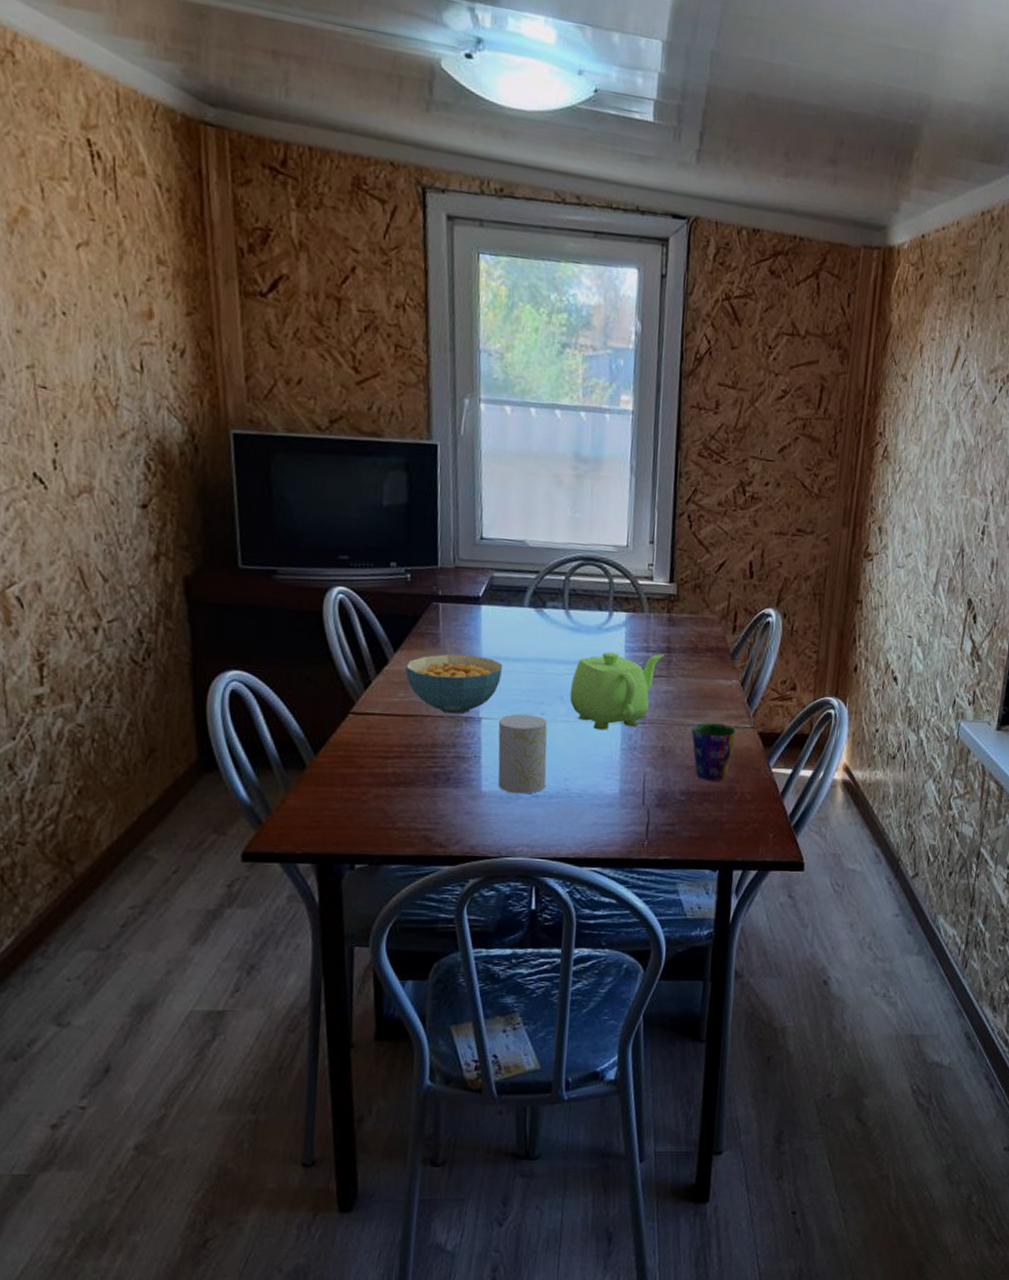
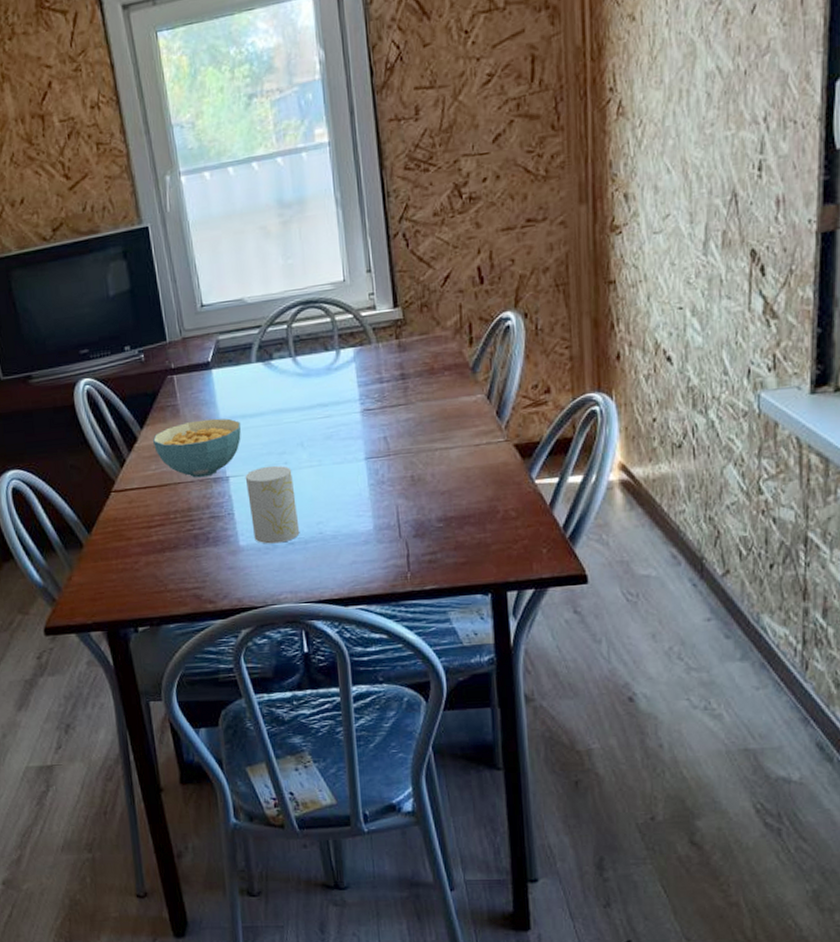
teapot: present [569,652,664,731] -> none [309,382,399,470]
cup: present [691,722,738,781] -> none [439,442,491,503]

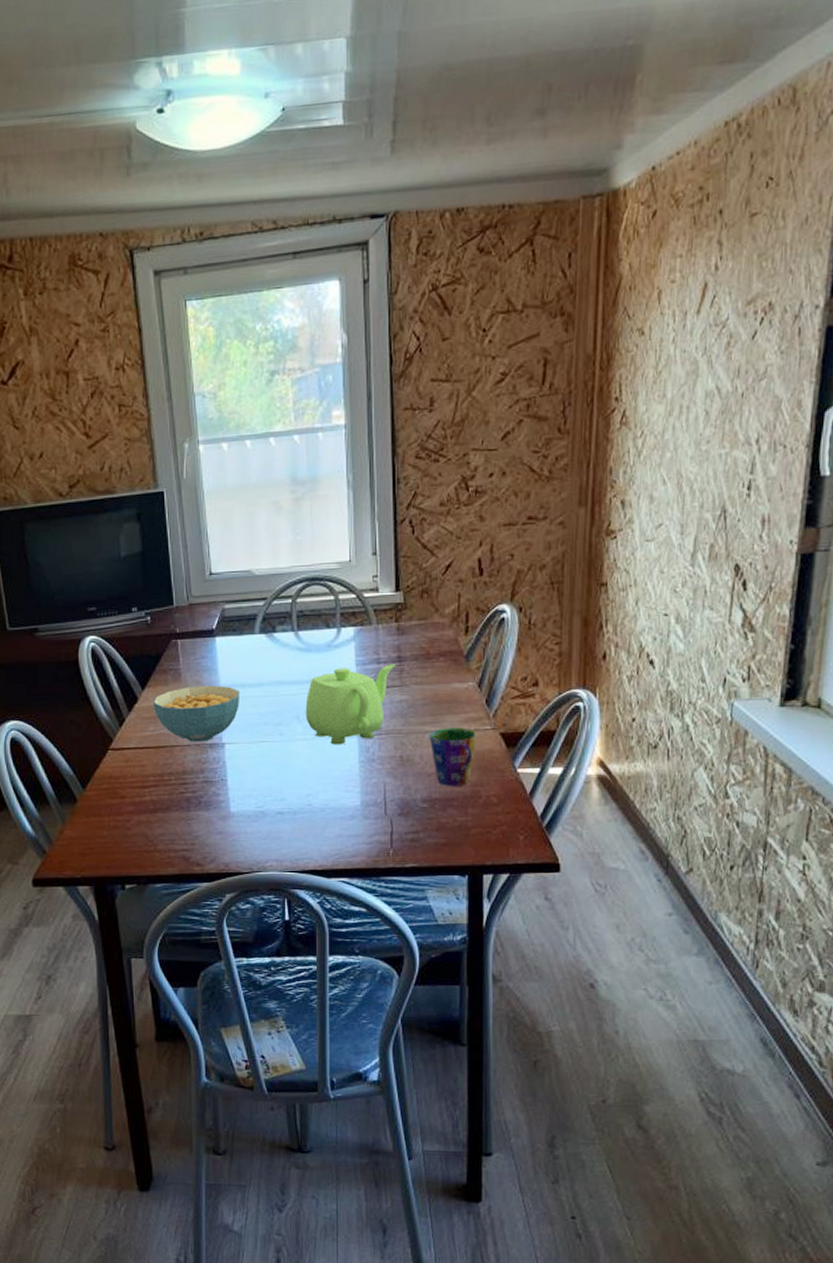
cup: present [245,466,300,544] -> none [240,737,290,812]
teapot: none [309,382,399,470] -> present [305,664,395,745]
cup: none [439,442,491,503] -> present [429,728,478,786]

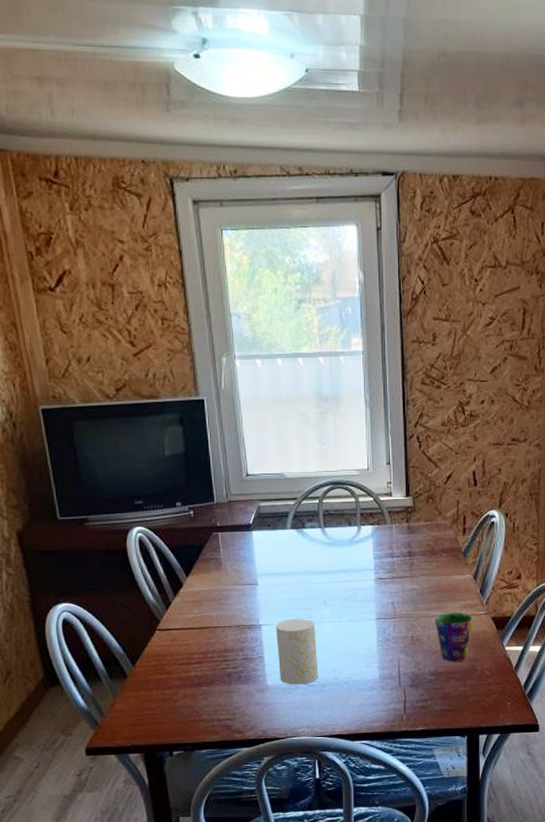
cereal bowl: present [154,685,241,742] -> none [197,573,275,624]
cup: none [240,737,290,812] -> present [275,619,319,685]
teapot: present [305,664,395,745] -> none [331,558,406,627]

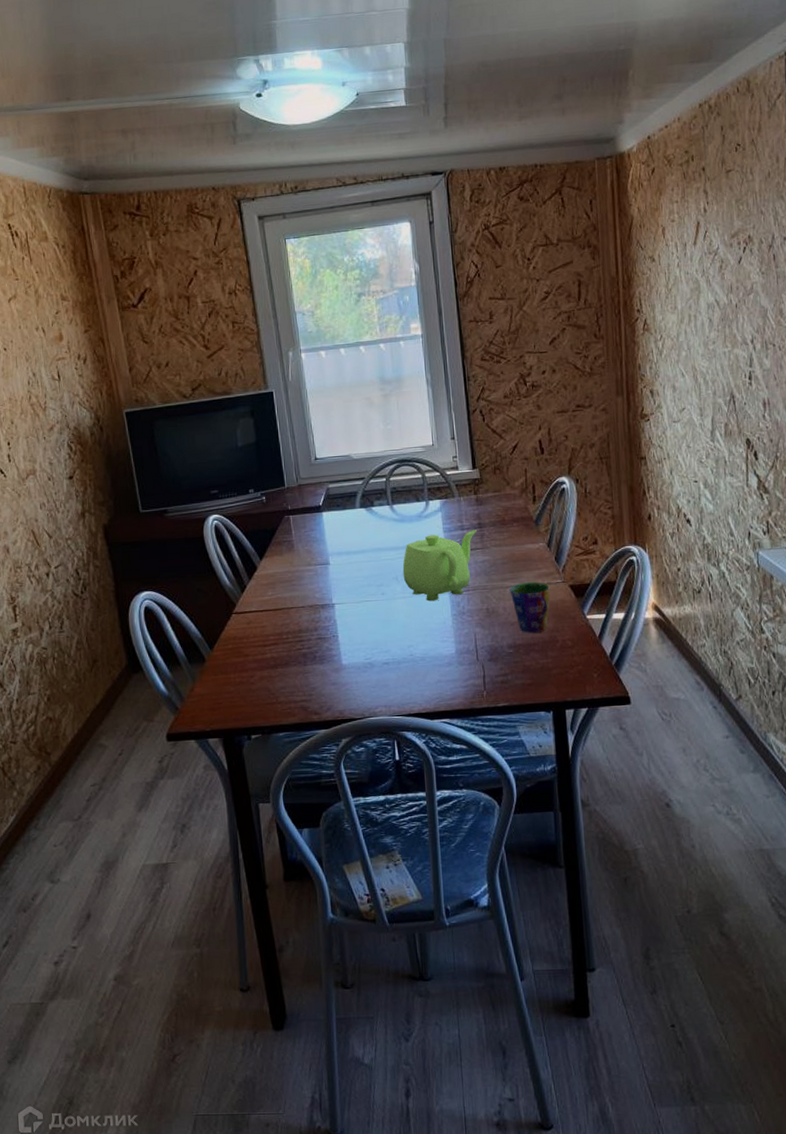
cup: present [275,619,319,685] -> none [348,596,394,663]
teapot: none [331,558,406,627] -> present [402,529,477,602]

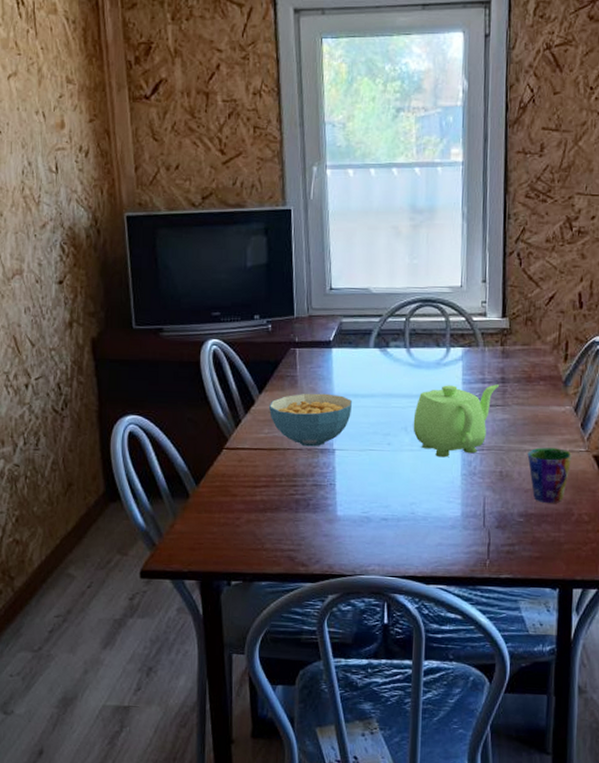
cereal bowl: none [271,553,346,604] -> present [269,393,353,447]

